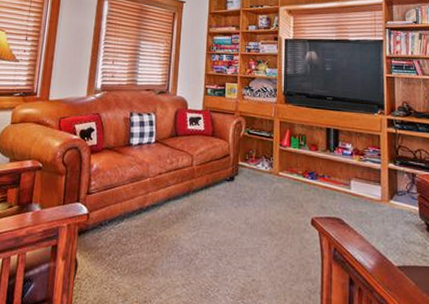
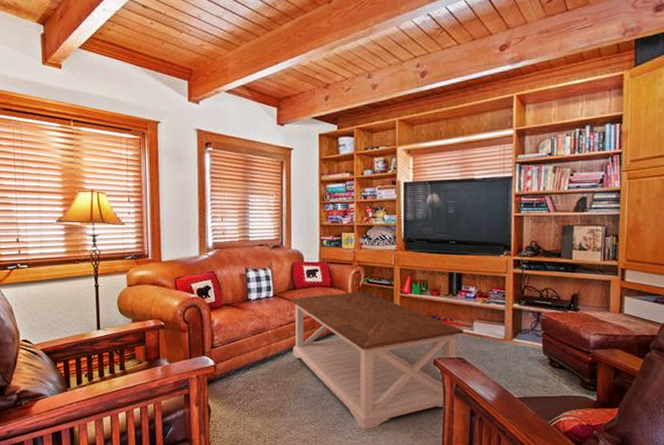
coffee table: none [169,142,341,297] -> present [290,291,464,430]

